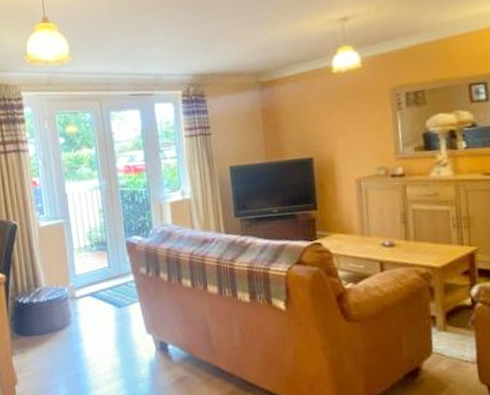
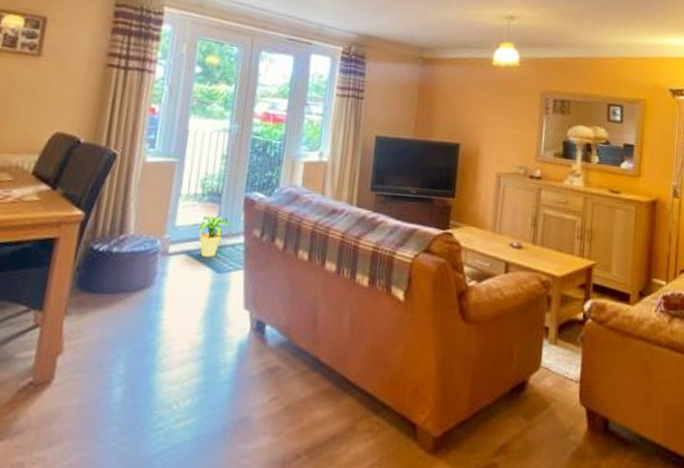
potted plant: none [89,261,119,296] -> present [192,215,229,257]

